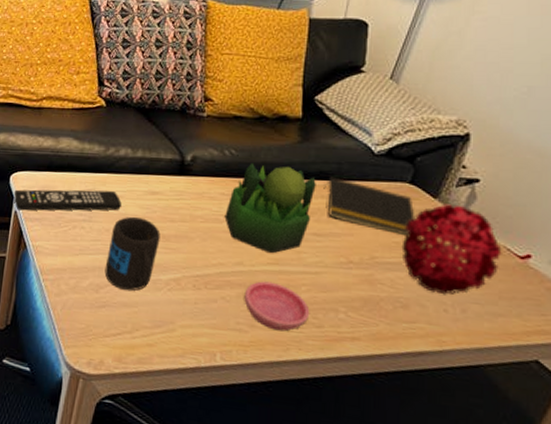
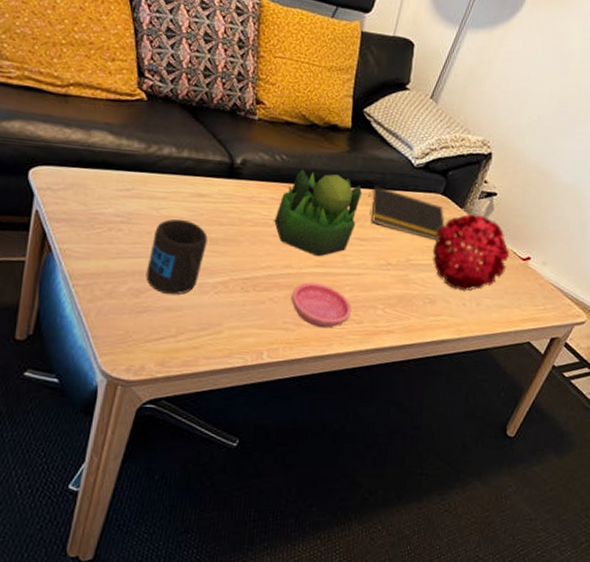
remote control: present [14,189,122,211] -> none [34,186,165,213]

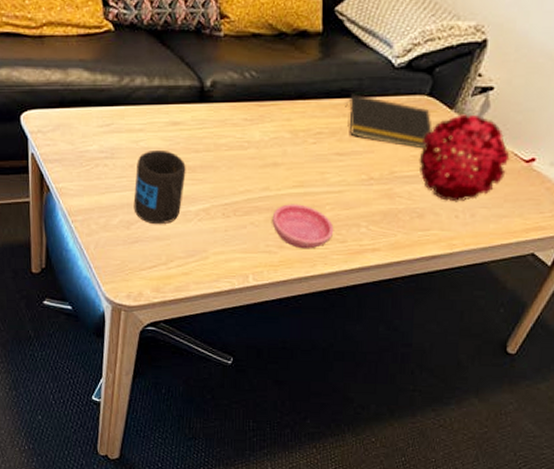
plant: present [274,169,362,257] -> none [249,84,338,177]

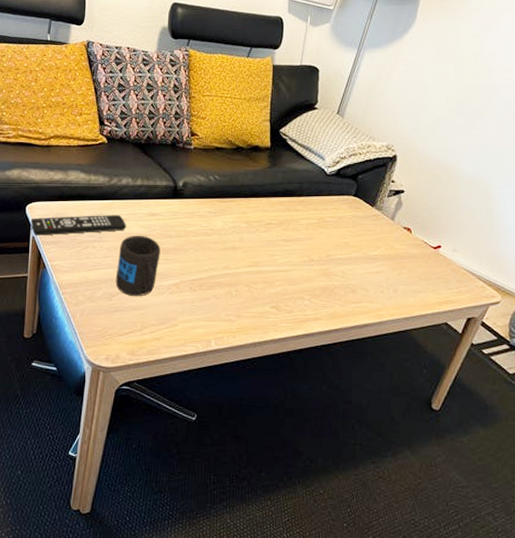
remote control: none [27,125,143,152] -> present [30,215,126,236]
saucer: present [272,204,334,249] -> none [231,280,283,318]
notepad: present [345,94,432,149] -> none [289,194,359,237]
decorative ball: present [419,114,510,202] -> none [349,211,421,280]

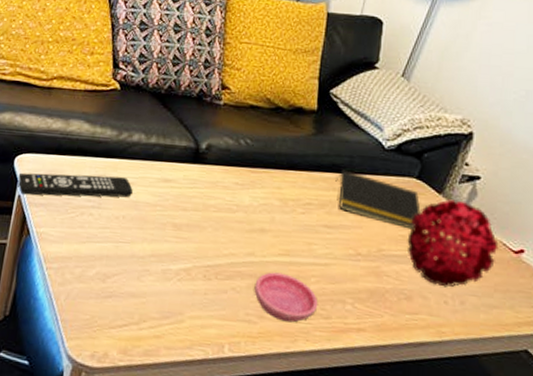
mug: present [115,235,161,297] -> none [112,204,172,281]
saucer: none [231,280,283,318] -> present [254,272,319,323]
notepad: none [289,194,359,237] -> present [335,169,421,230]
decorative ball: none [349,211,421,280] -> present [407,199,499,288]

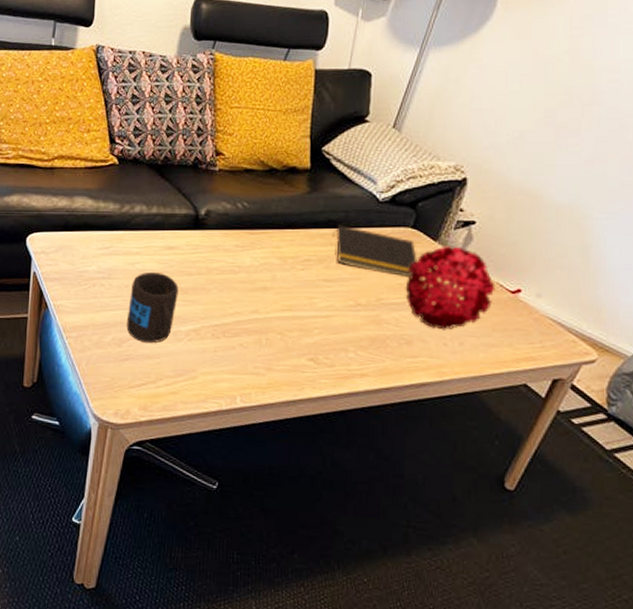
remote control: present [18,172,133,198] -> none [31,248,139,271]
mug: none [112,204,172,281] -> present [126,271,179,344]
saucer: present [254,272,319,323] -> none [261,327,322,373]

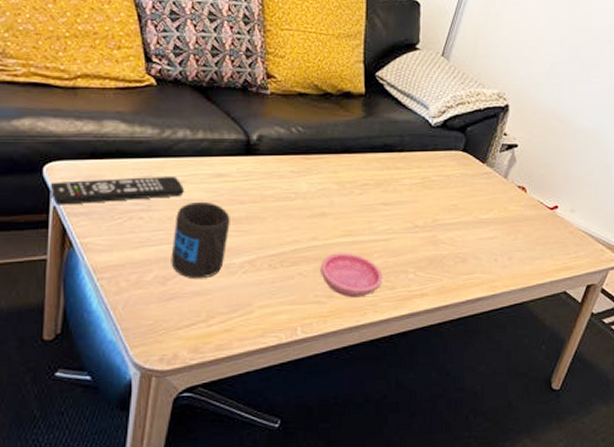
remote control: none [31,248,139,271] -> present [50,177,184,205]
saucer: none [261,327,322,373] -> present [321,253,383,298]
notepad: present [332,224,417,278] -> none [388,149,468,199]
decorative ball: present [405,246,496,330] -> none [458,167,537,247]

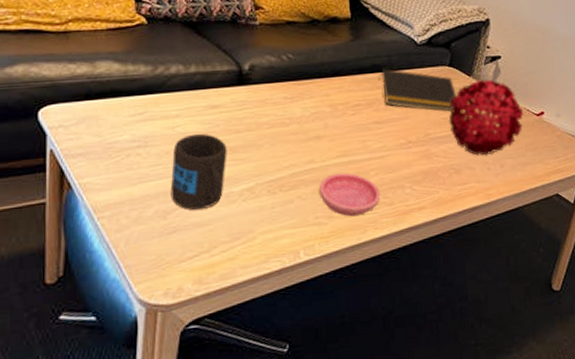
remote control: present [50,177,184,205] -> none [46,111,180,148]
notepad: none [388,149,468,199] -> present [378,68,457,112]
decorative ball: none [458,167,537,247] -> present [448,79,524,156]

